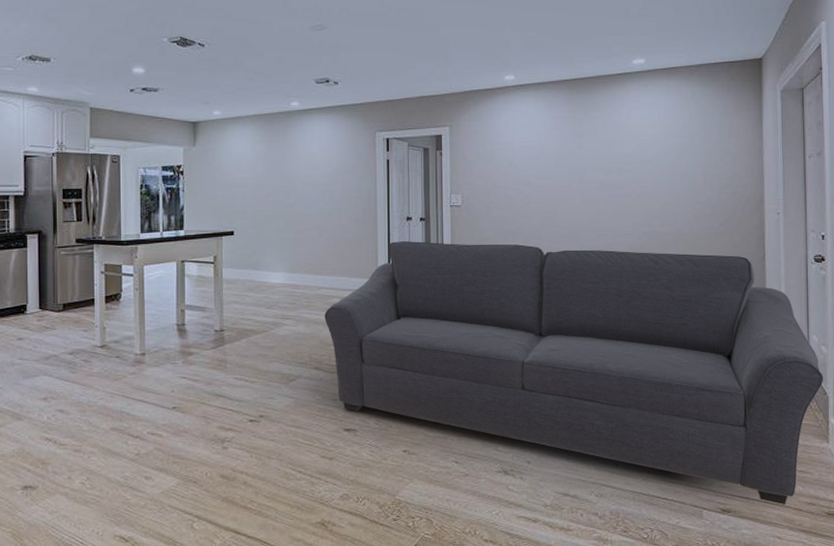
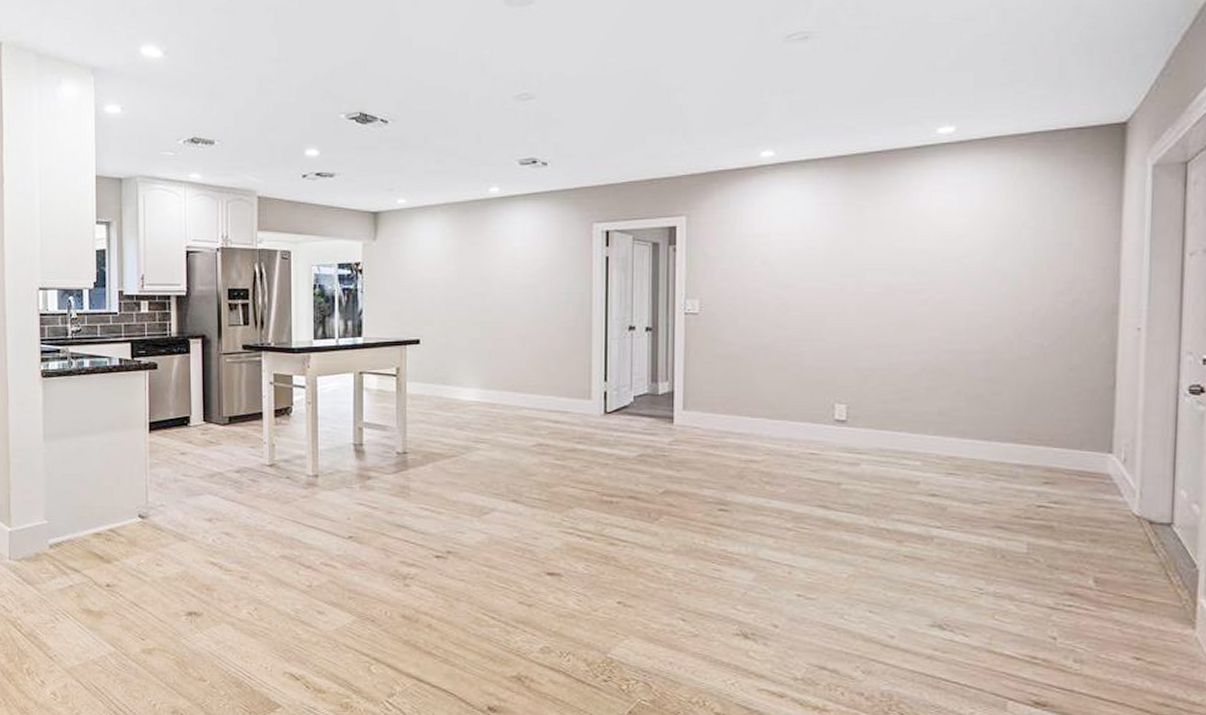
sofa: present [324,241,824,505] -> none [525,355,1194,703]

